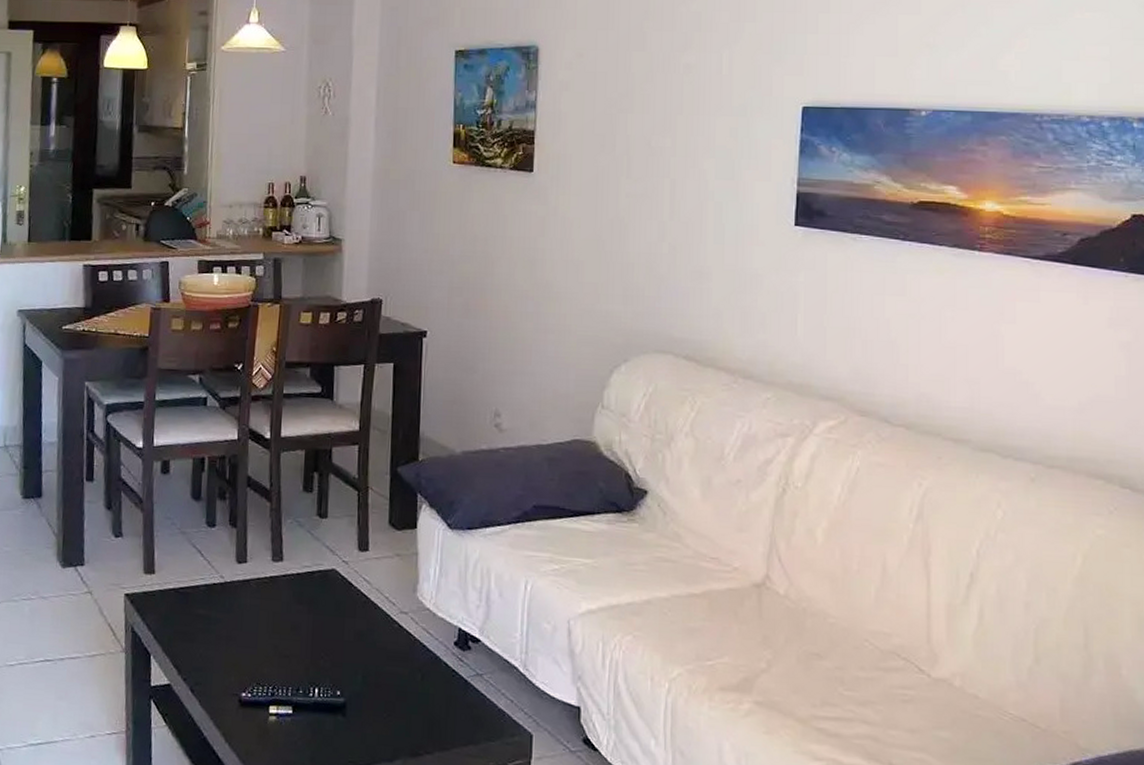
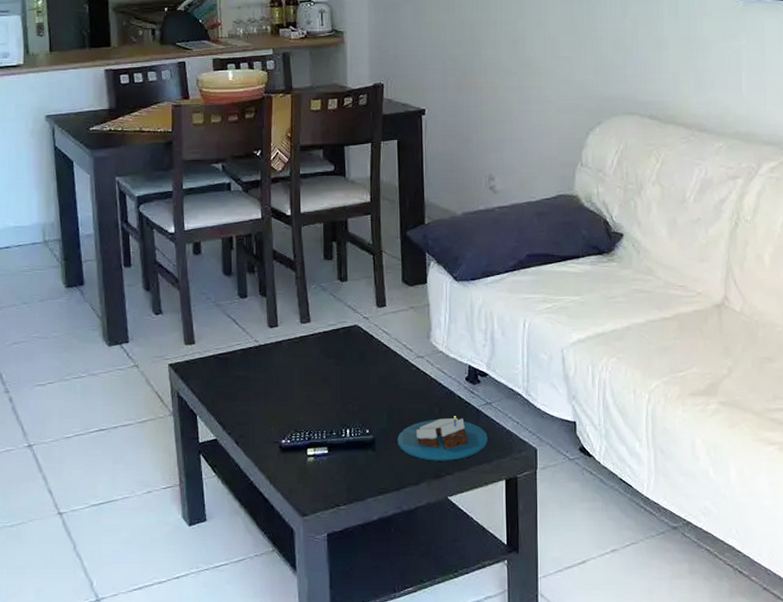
candle: none [372,685,476,738] -> present [398,416,488,461]

